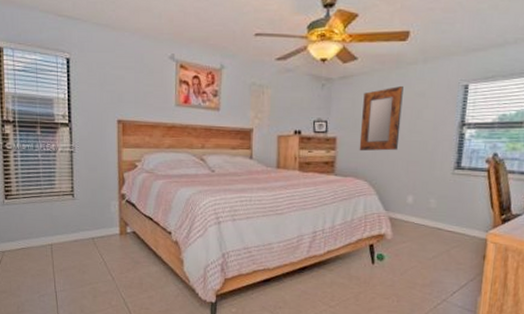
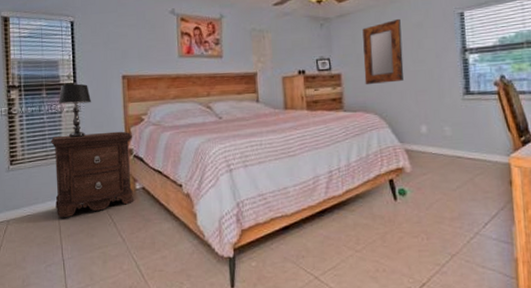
nightstand: none [44,175,125,254] -> present [50,131,134,218]
table lamp: none [53,124,86,178] -> present [59,83,91,137]

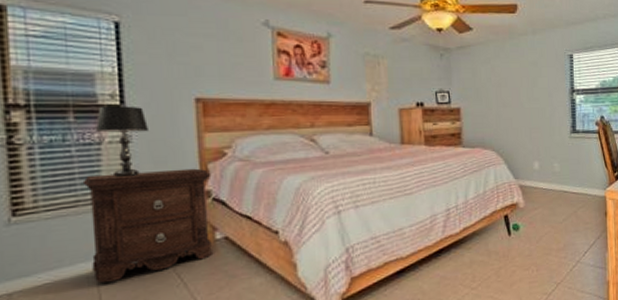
home mirror: present [362,18,404,85] -> none [482,55,520,121]

